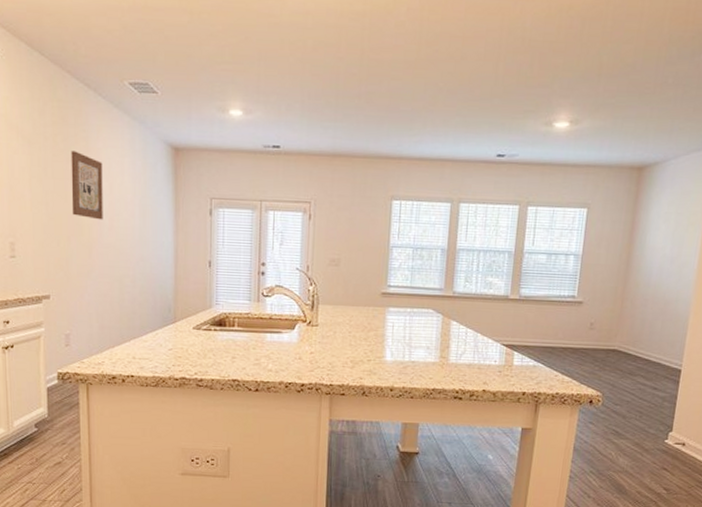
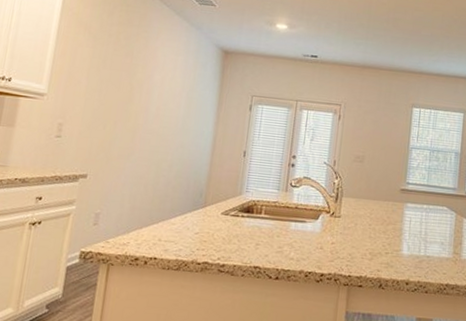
wall art: present [71,150,103,220] -> none [122,47,158,108]

